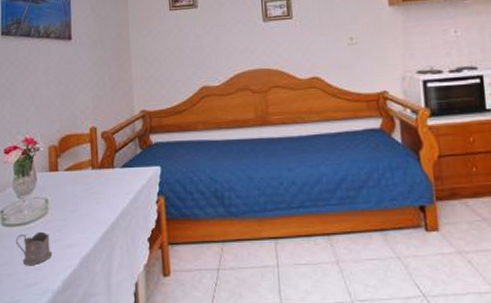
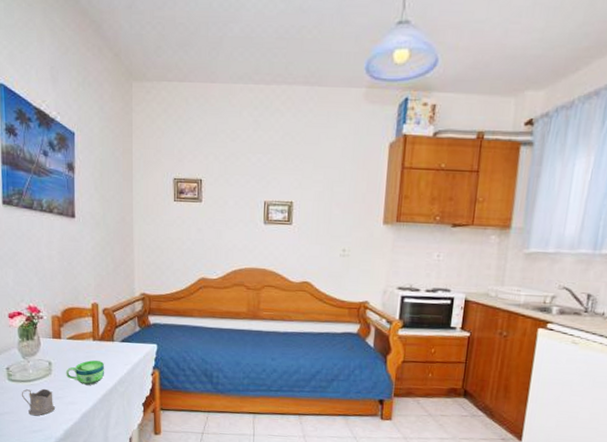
cup: none [63,192,105,222] -> present [65,360,104,385]

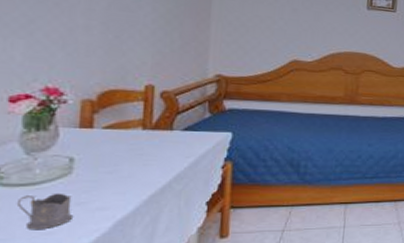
cup: present [65,360,104,385] -> none [94,154,156,184]

